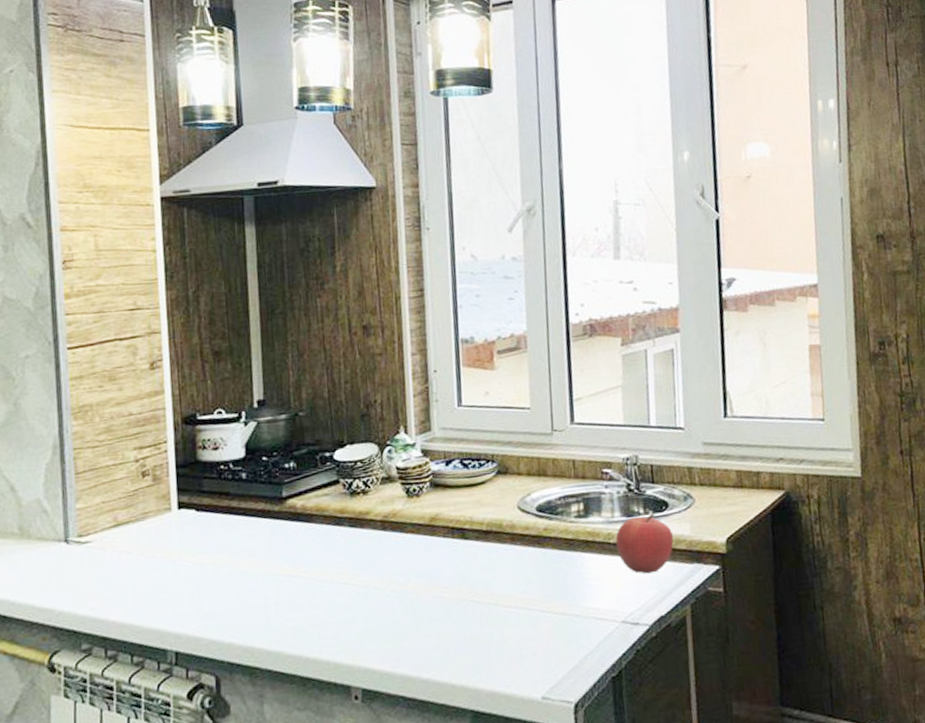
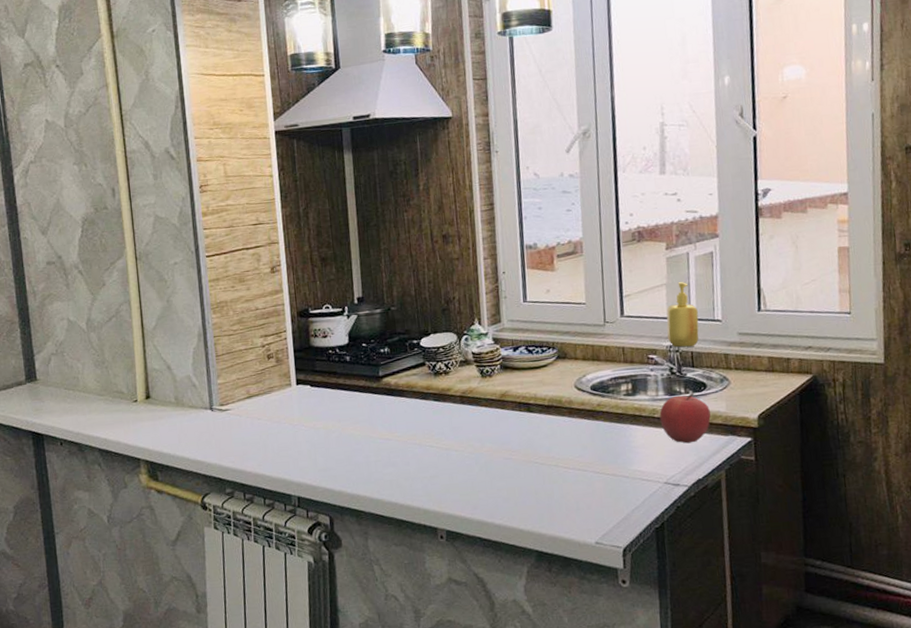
soap dispenser: none [622,383,659,460] -> present [666,282,699,348]

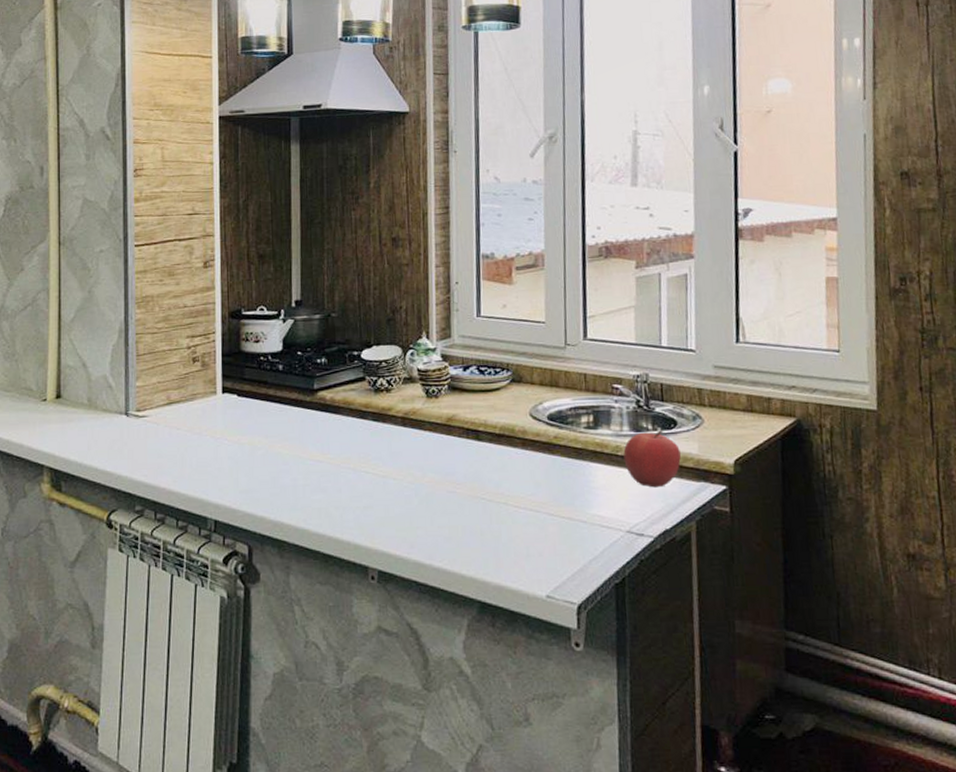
soap dispenser: present [666,282,699,348] -> none [634,305,670,378]

